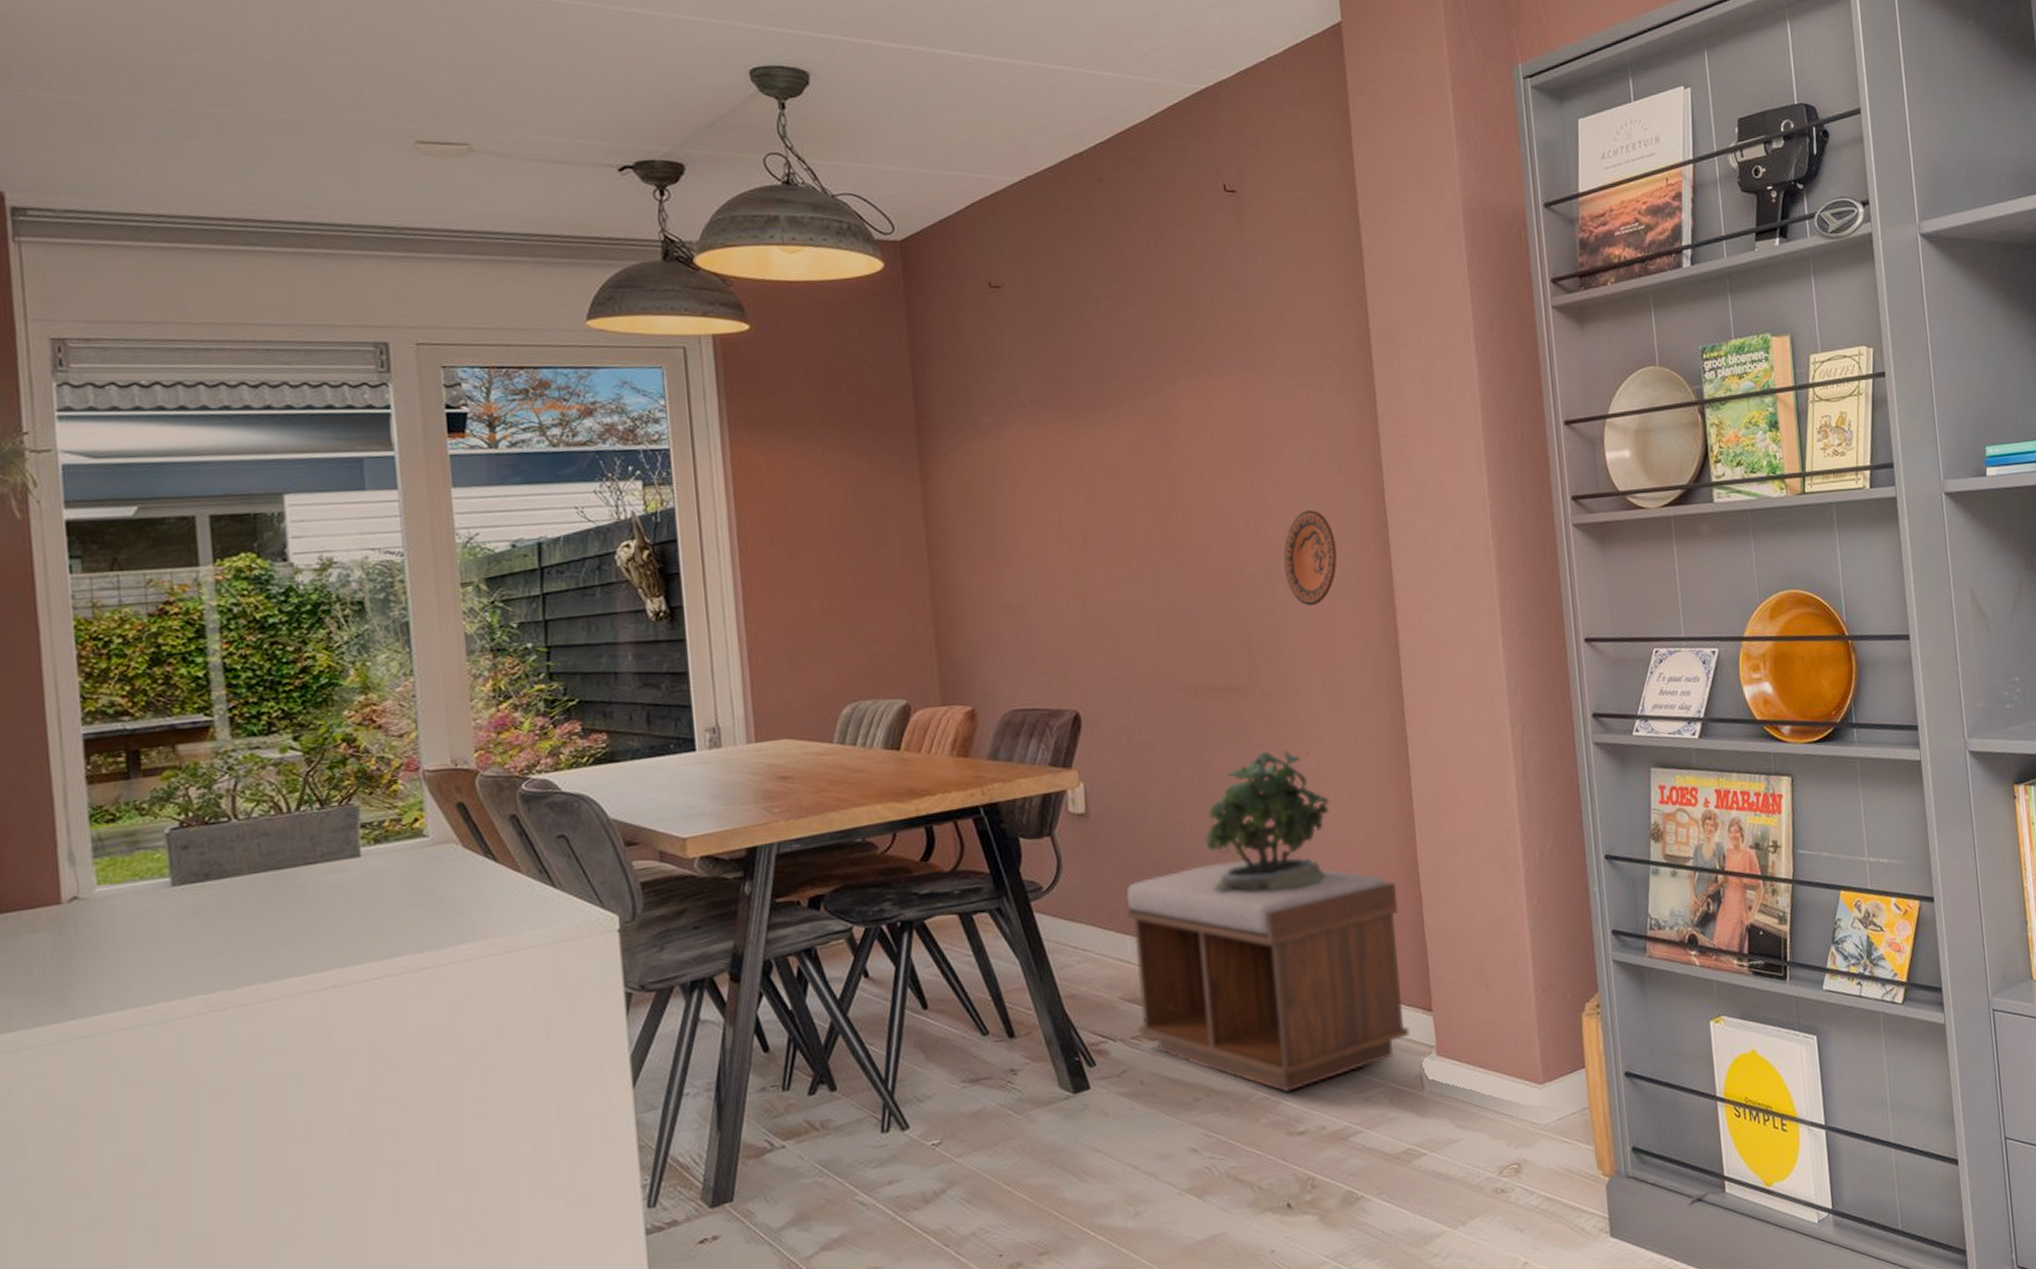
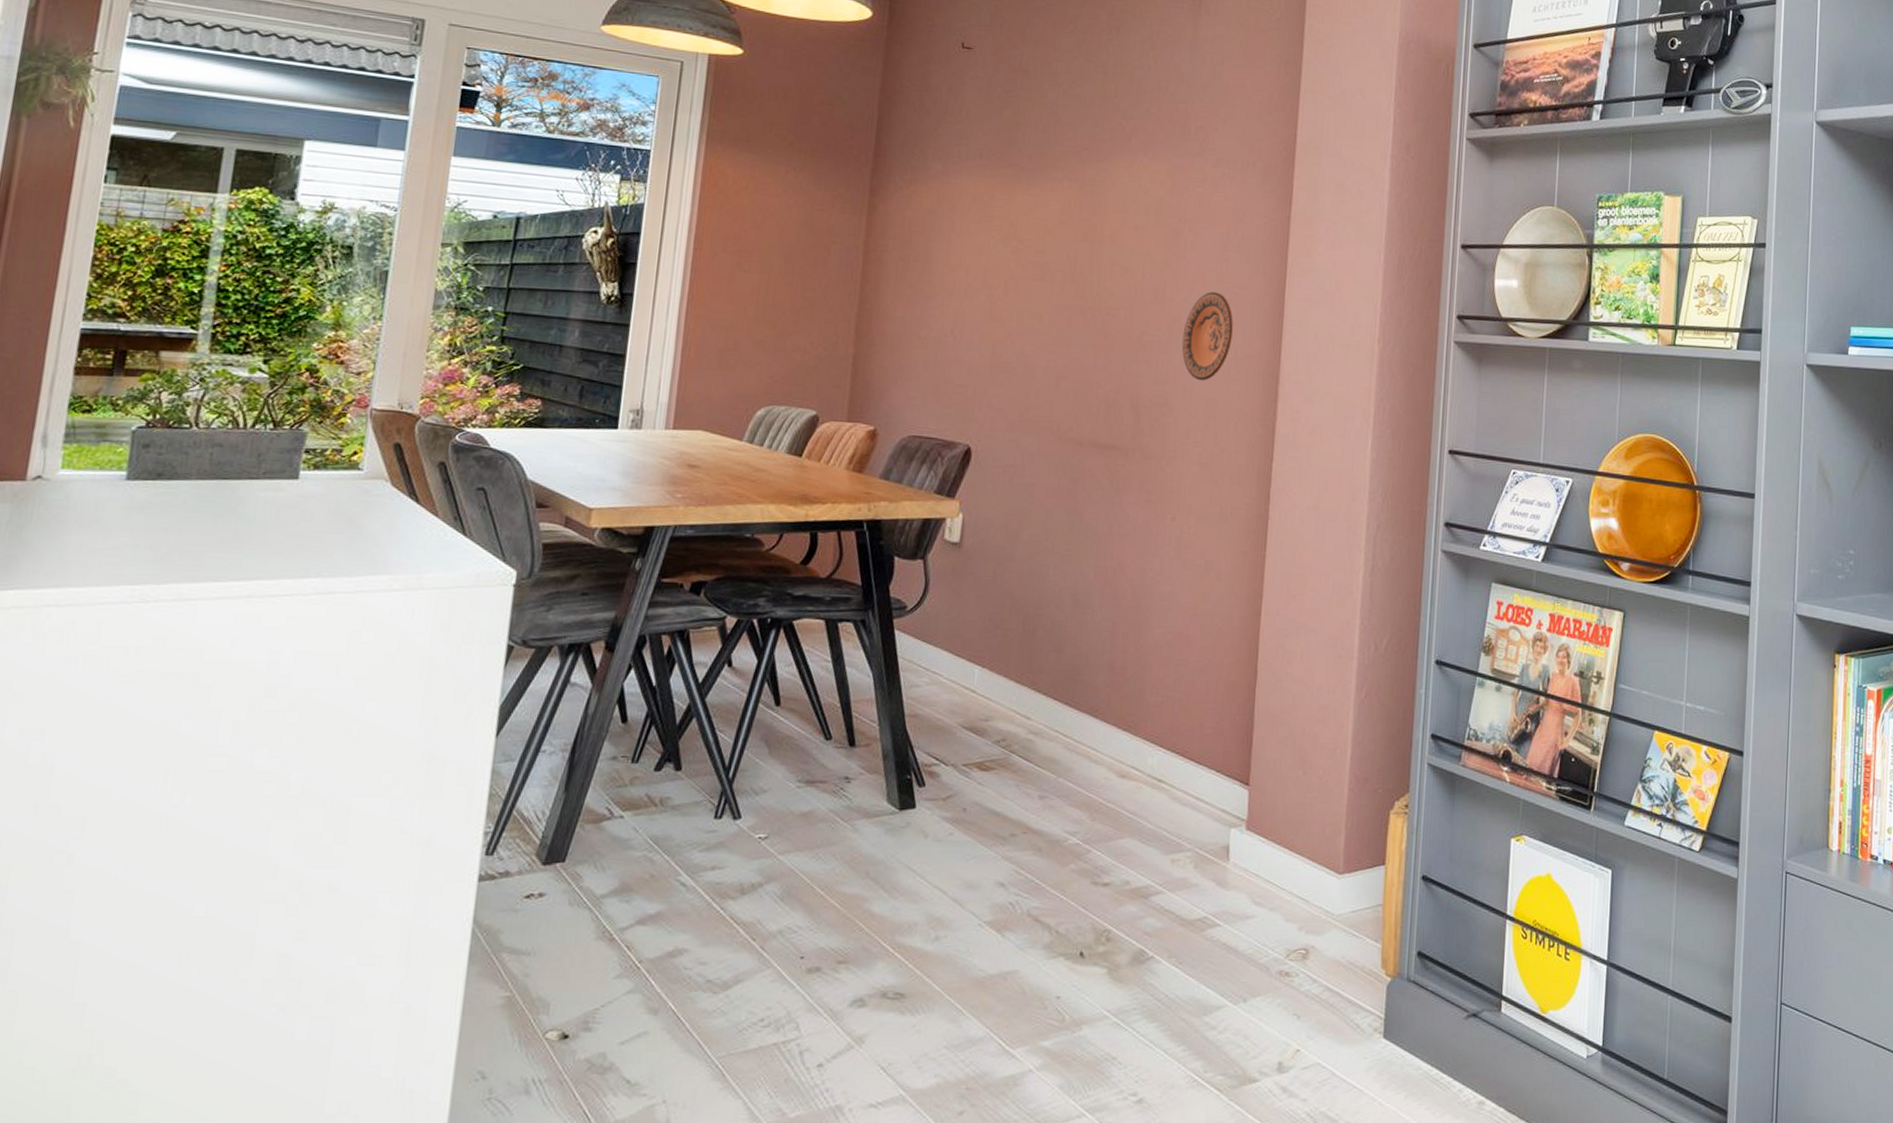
bench: present [1125,861,1410,1092] -> none [970,609,1236,842]
potted plant: present [1205,742,1330,892] -> none [1063,501,1187,646]

